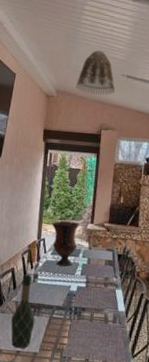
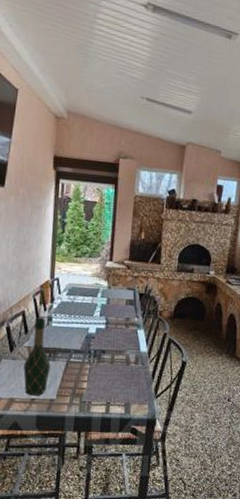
vase: present [50,220,81,266] -> none [64,257,99,307]
lamp shade: present [75,50,116,95] -> none [88,67,135,120]

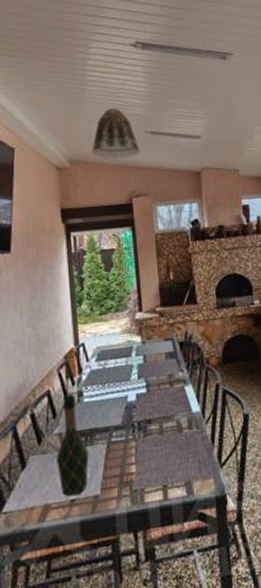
lamp shade: none [88,67,135,120] -> present [91,108,141,159]

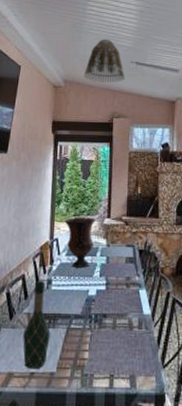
vase: none [88,314,128,373] -> present [63,216,97,268]

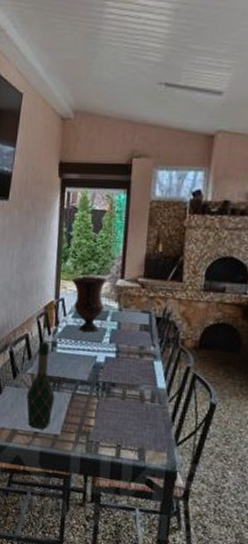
lamp shade: present [83,39,125,83] -> none [97,53,150,113]

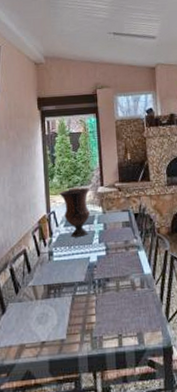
wine bottle: present [26,342,55,430] -> none [30,253,57,339]

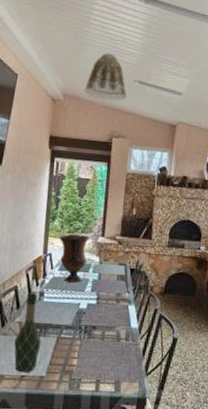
wine bottle: none [30,253,57,339] -> present [14,293,41,373]
lamp shade: none [63,12,104,56] -> present [83,53,127,101]

